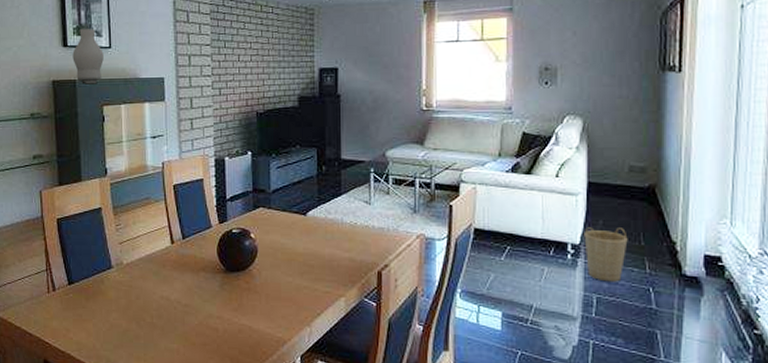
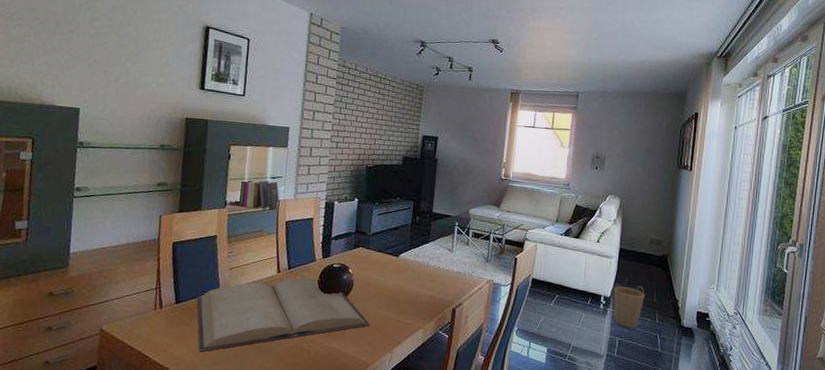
vase: present [72,29,104,85] -> none [207,76,237,126]
book: none [89,247,283,336] -> present [197,278,371,352]
books: none [107,141,164,174] -> present [226,179,280,210]

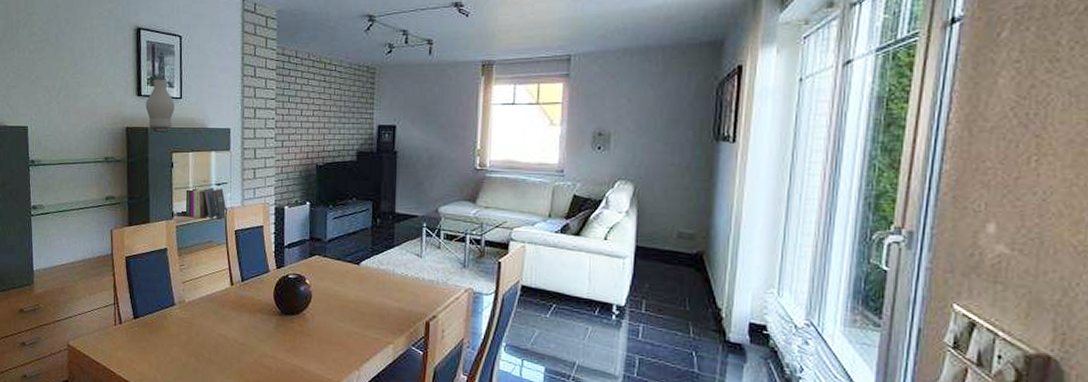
book: present [197,278,371,352] -> none [153,290,334,368]
vase: none [207,76,237,126] -> present [145,80,175,132]
basket: present [613,284,645,329] -> none [629,290,673,345]

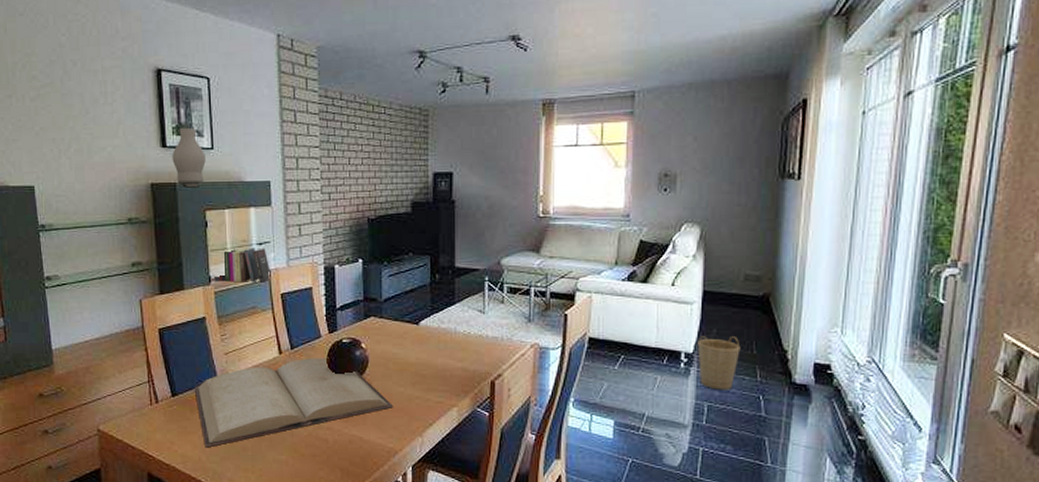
book: none [153,290,334,368] -> present [194,357,394,448]
basket: none [629,290,673,345] -> present [697,336,741,390]

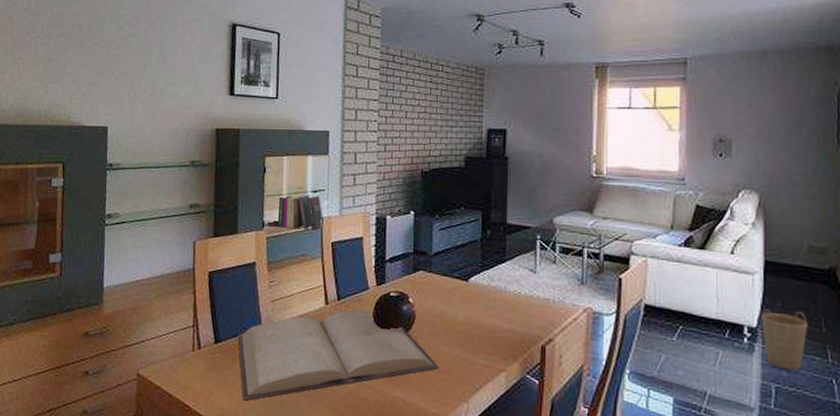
vase: present [172,128,206,188] -> none [238,79,270,134]

